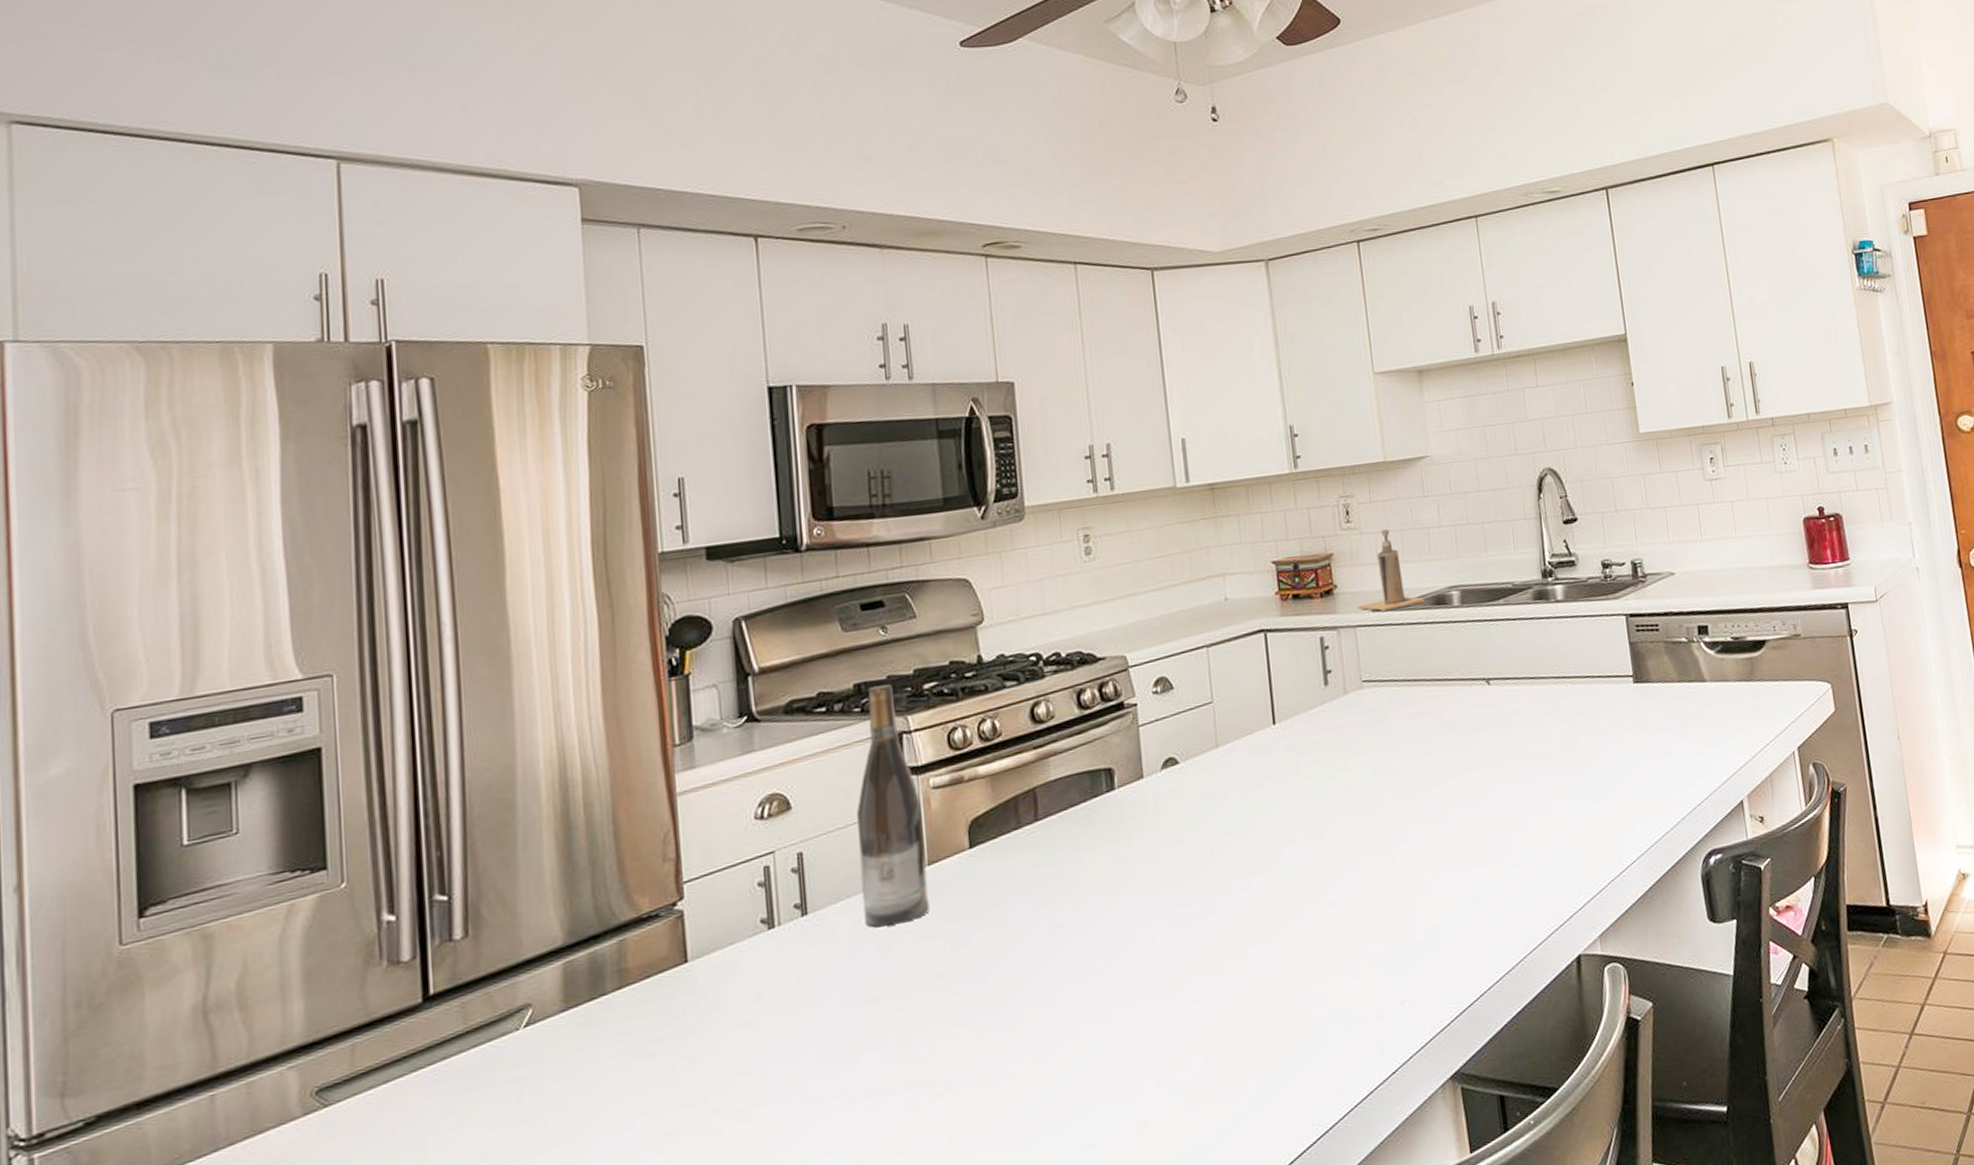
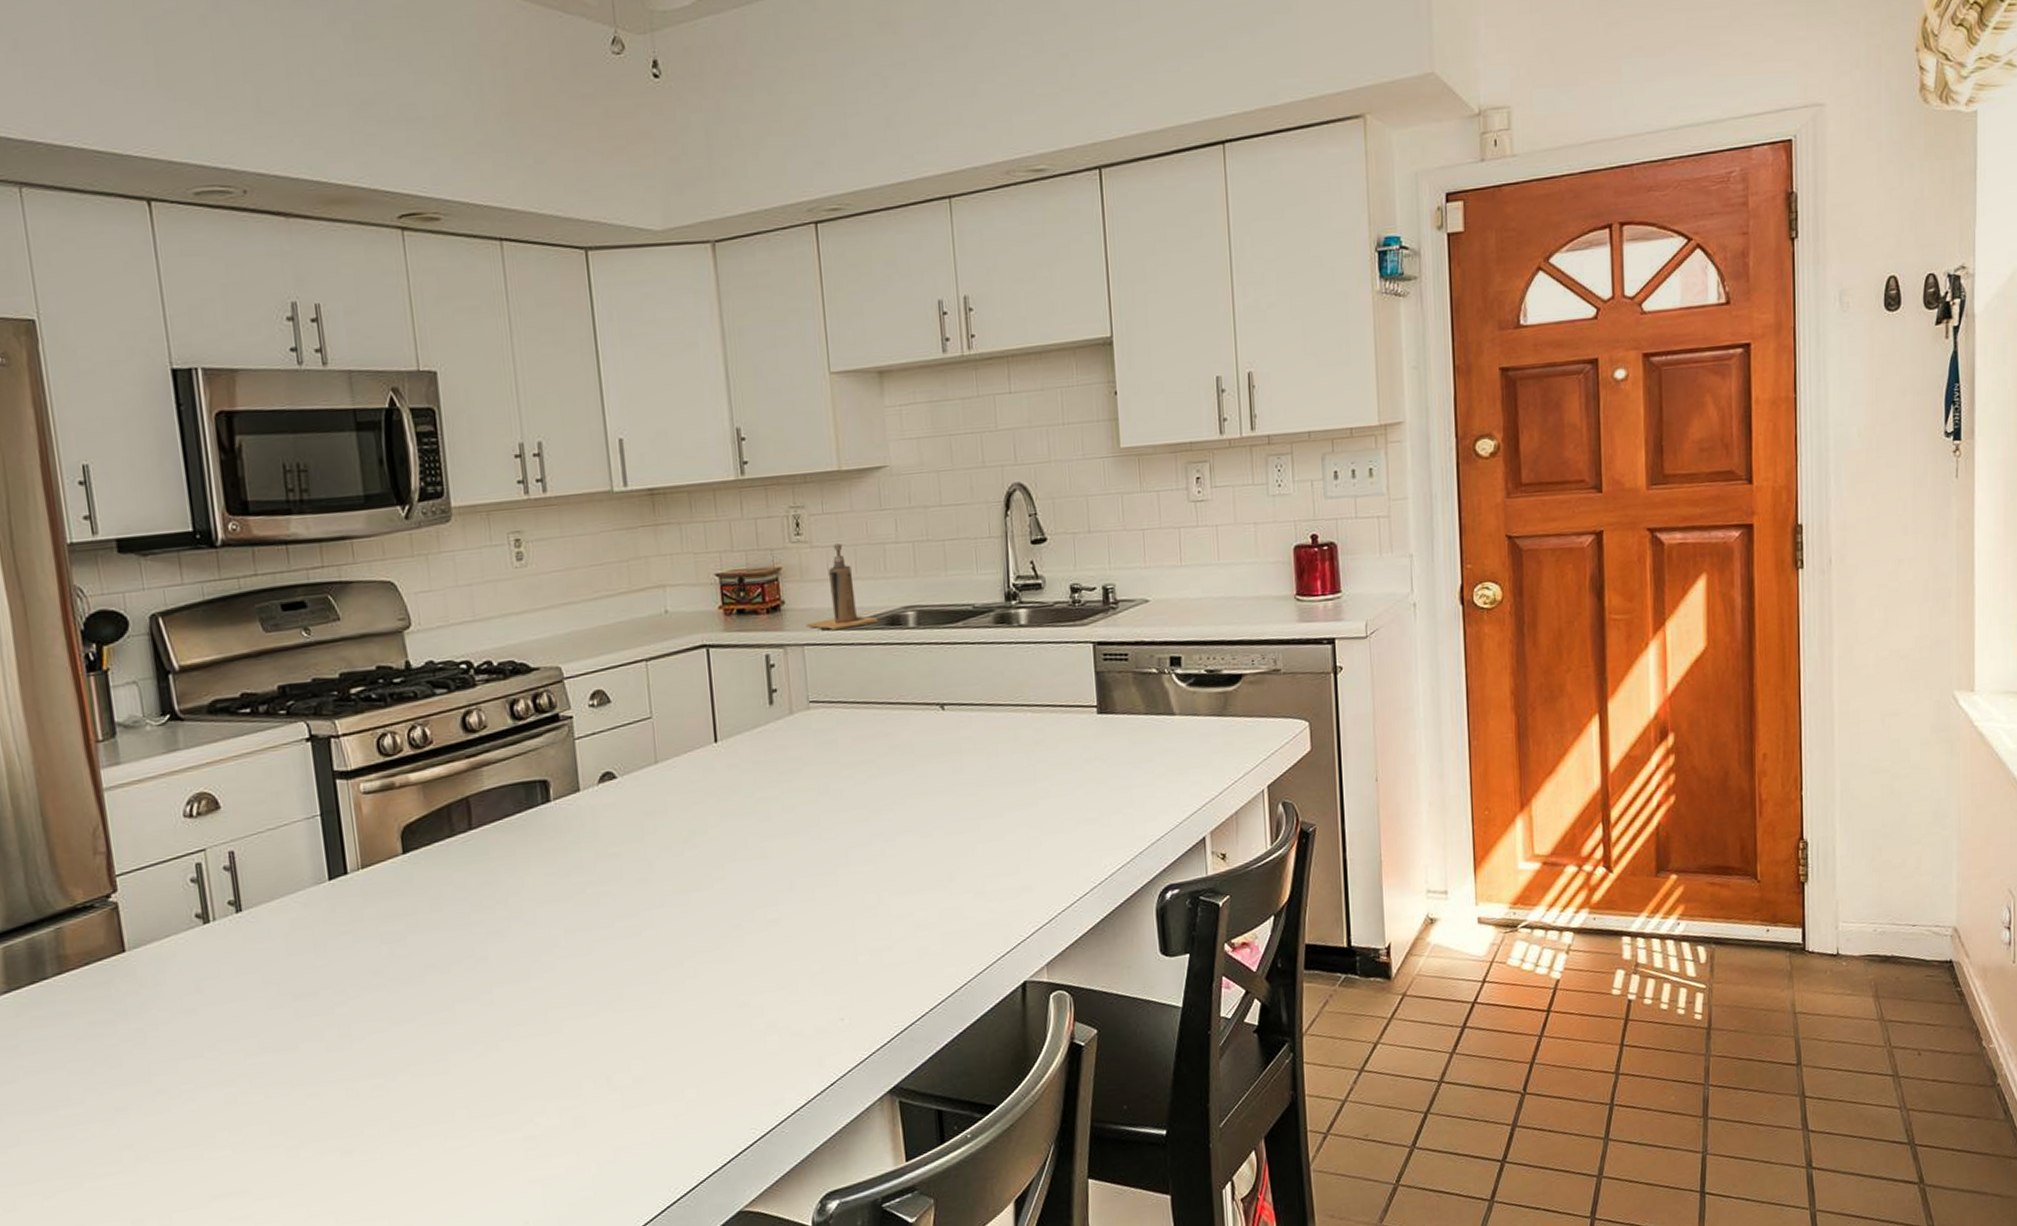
wine bottle: present [856,684,930,927] -> none [286,688,365,926]

